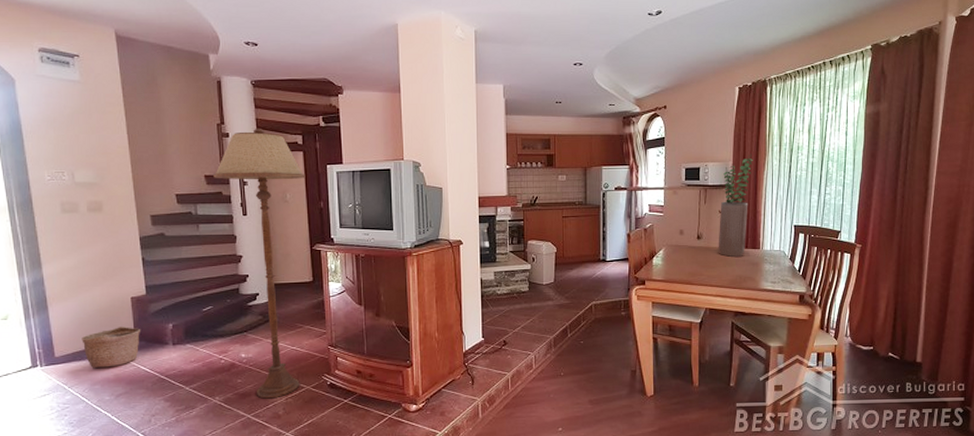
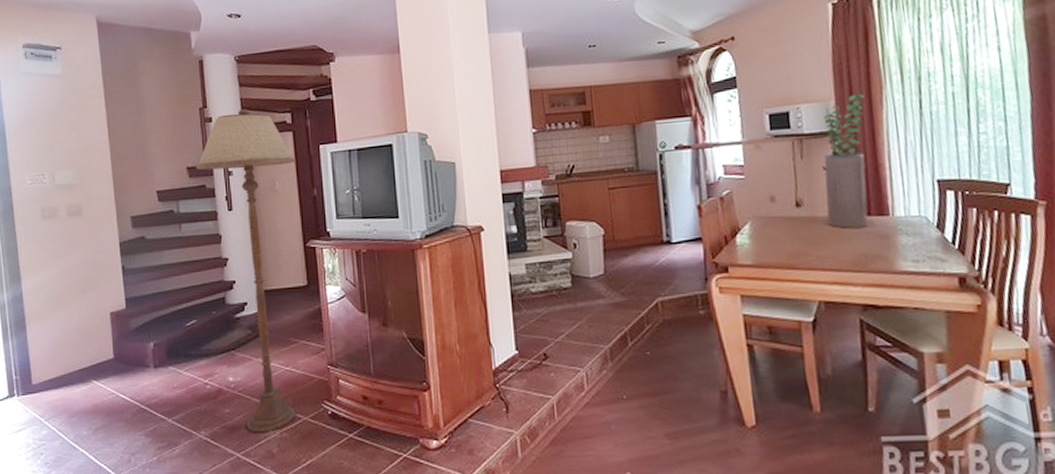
basket: present [81,327,141,369] -> none [59,347,121,398]

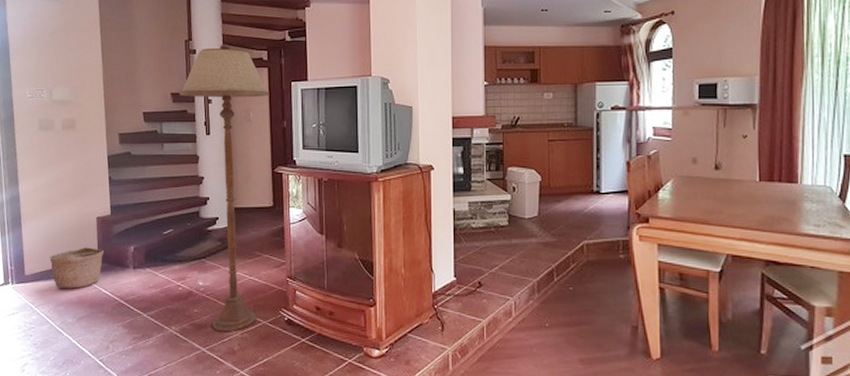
basket: none [59,347,121,398] -> present [50,247,105,289]
vase: present [823,86,868,230] -> none [742,65,786,193]

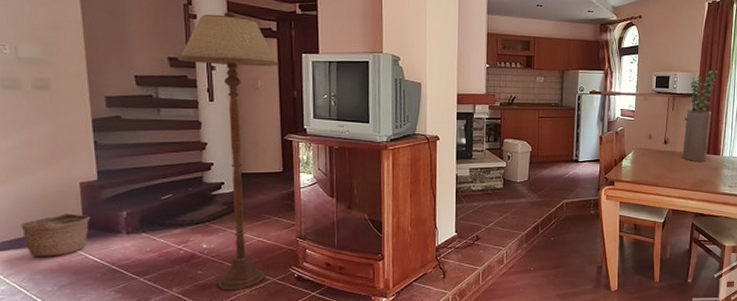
vase: none [742,65,786,193] -> present [682,65,718,163]

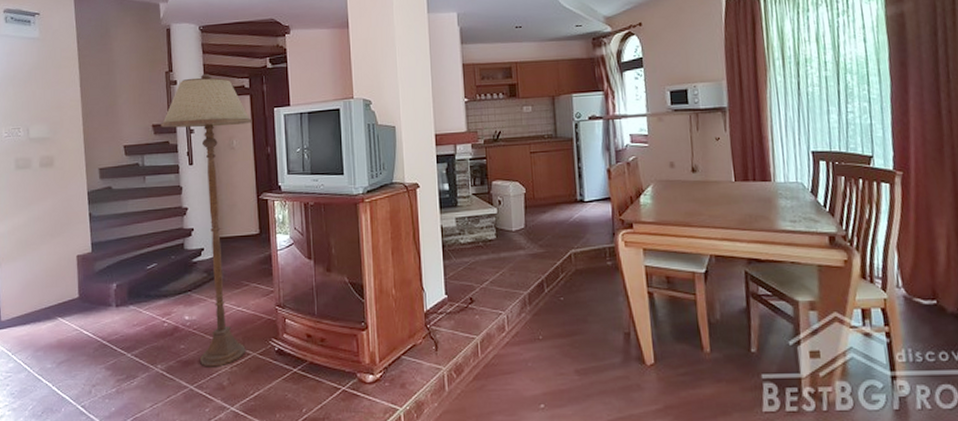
basket: present [21,213,91,258] -> none [27,287,86,334]
vase: present [682,65,718,163] -> none [716,69,753,193]

